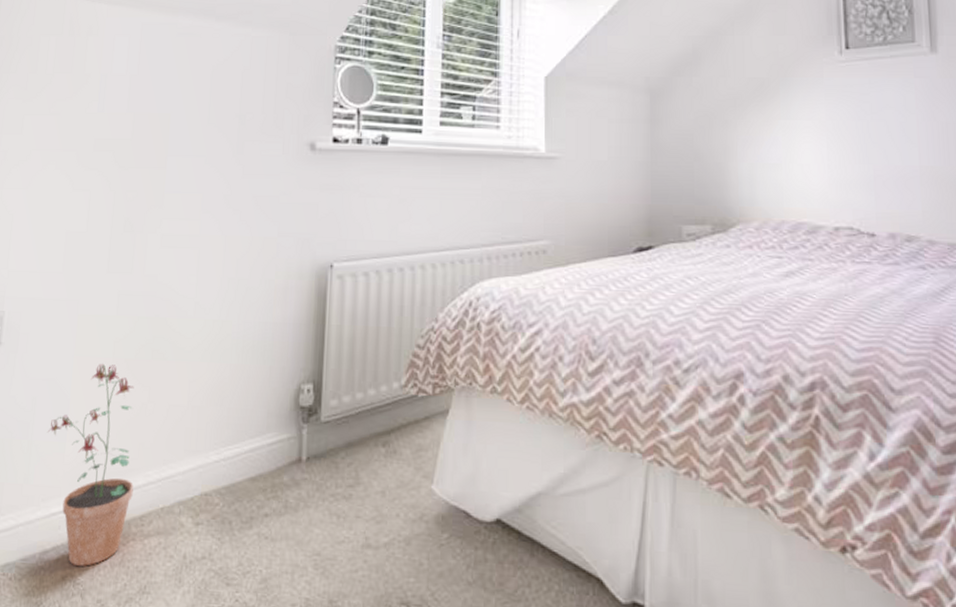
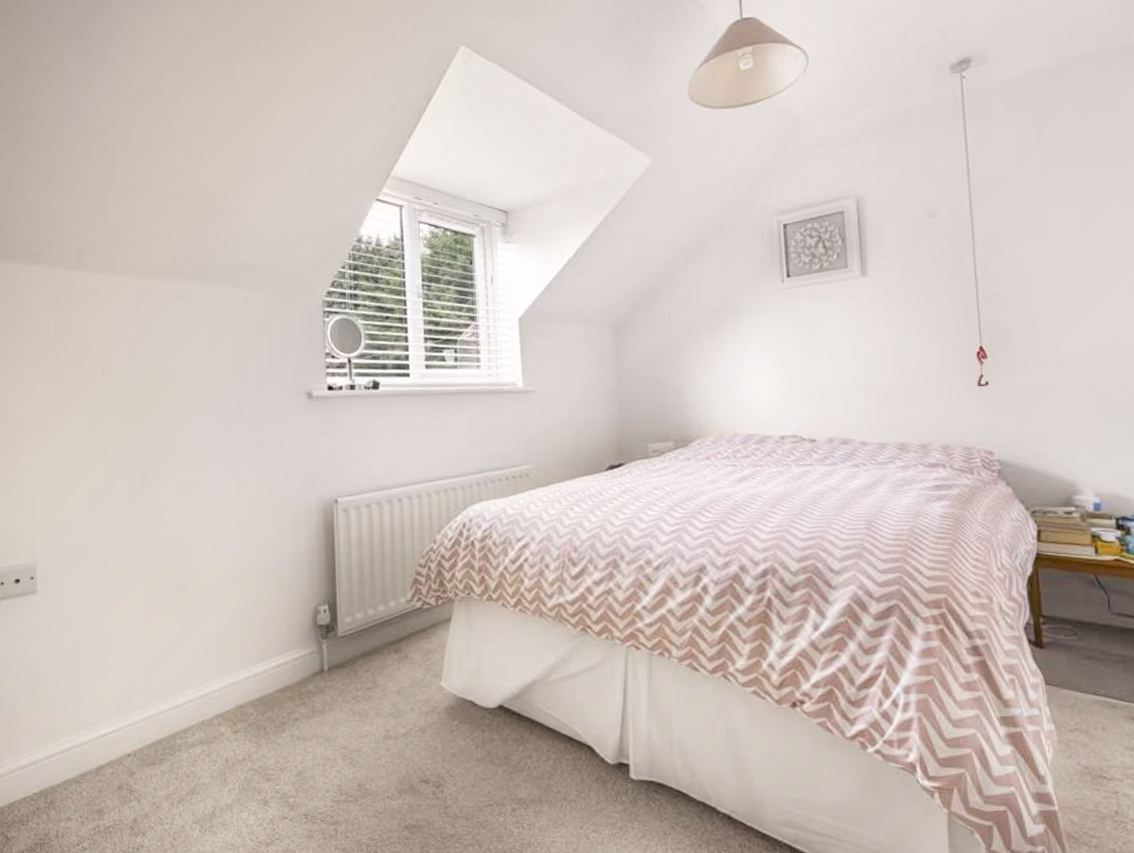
potted plant: present [48,364,134,566] -> none [90,602,175,776]

